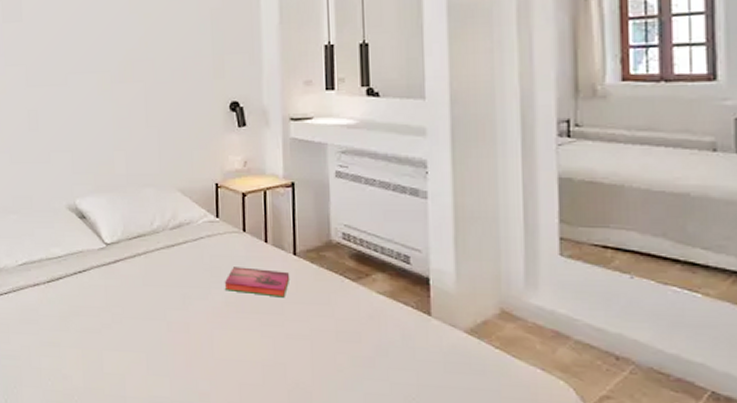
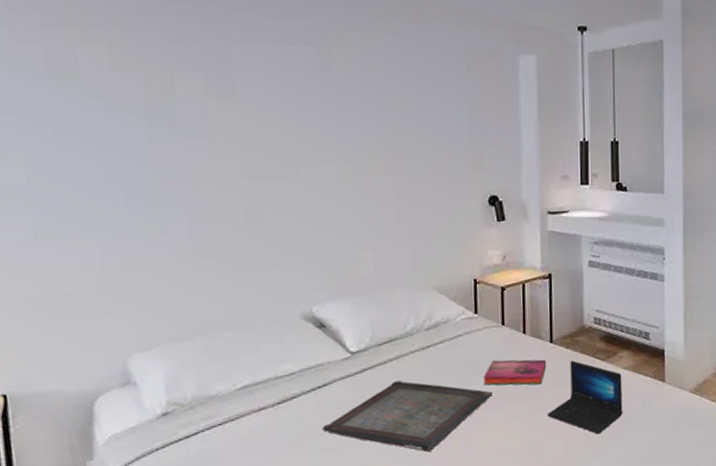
serving tray: none [82,275,235,348] -> present [322,381,494,452]
laptop: none [291,277,378,363] -> present [547,360,623,434]

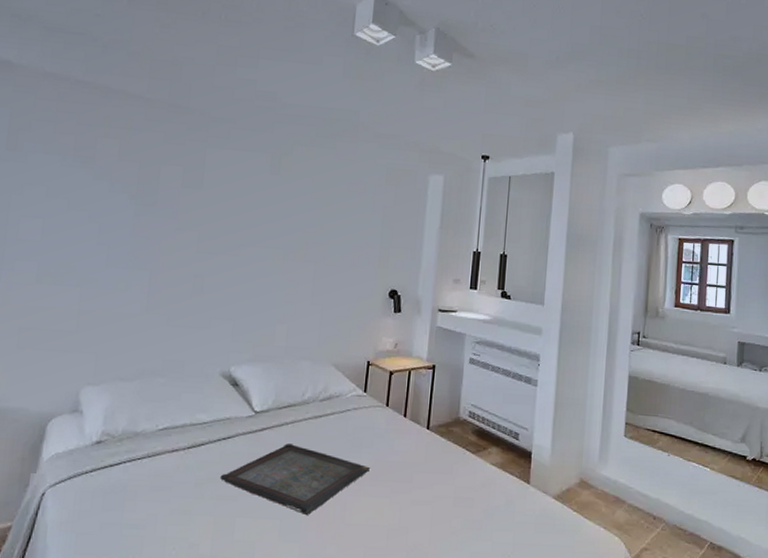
hardback book: present [483,359,547,386] -> none [362,438,422,467]
laptop: present [547,360,623,434] -> none [416,449,490,525]

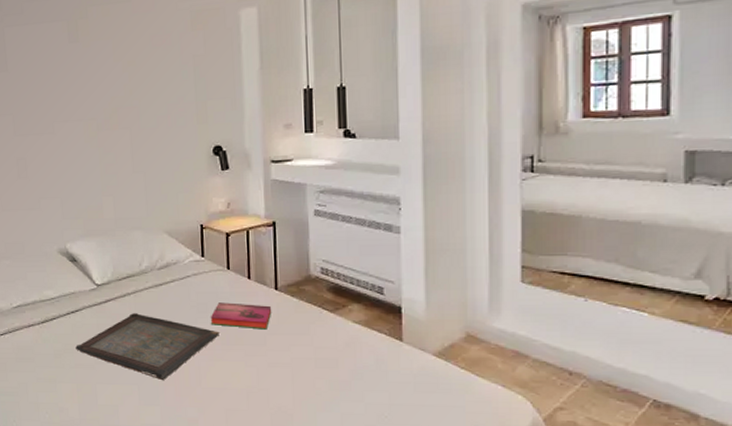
hardback book: none [362,438,422,467] -> present [210,302,272,330]

